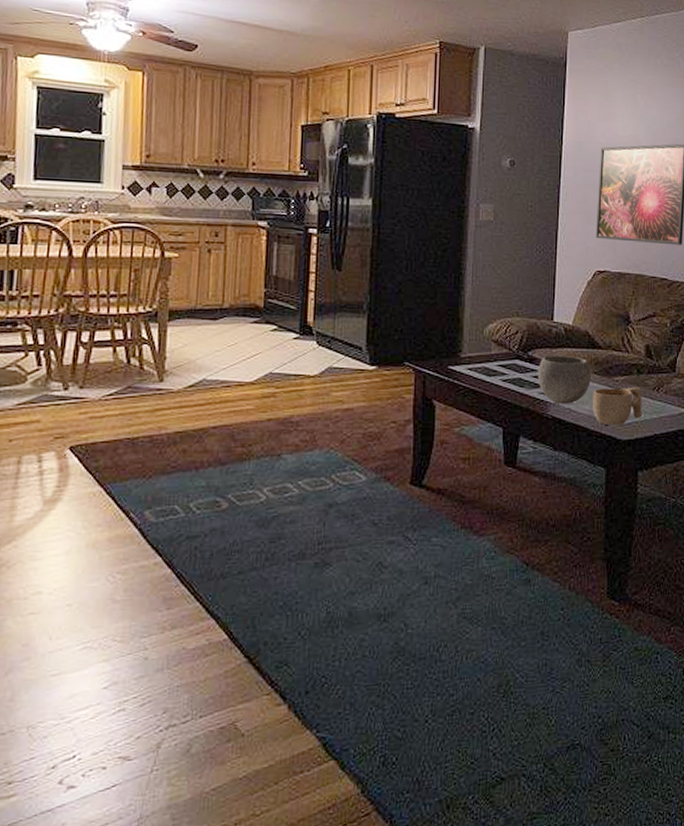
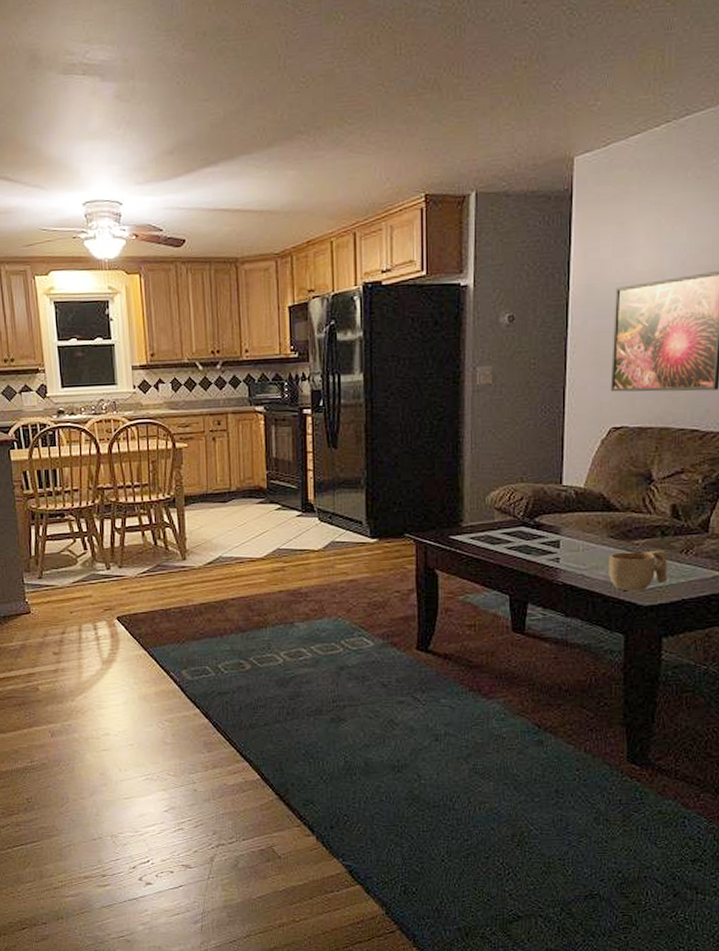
bowl: present [537,355,591,404] -> none [546,519,606,570]

